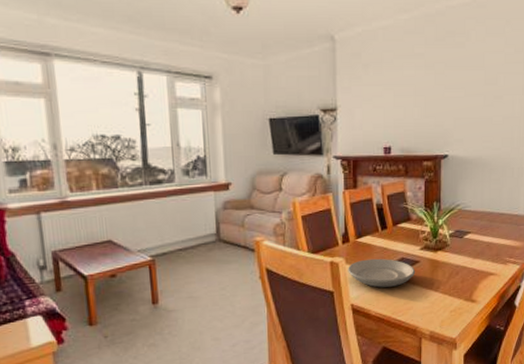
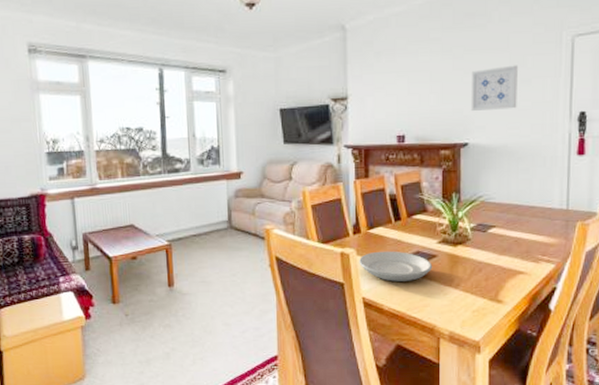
wall art: none [450,83,491,124] -> present [470,65,518,111]

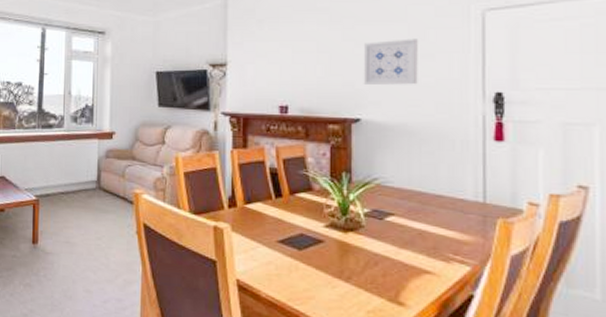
plate: present [359,251,433,282] -> none [234,229,319,267]

